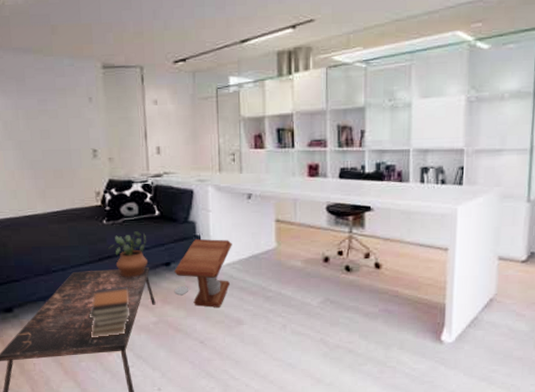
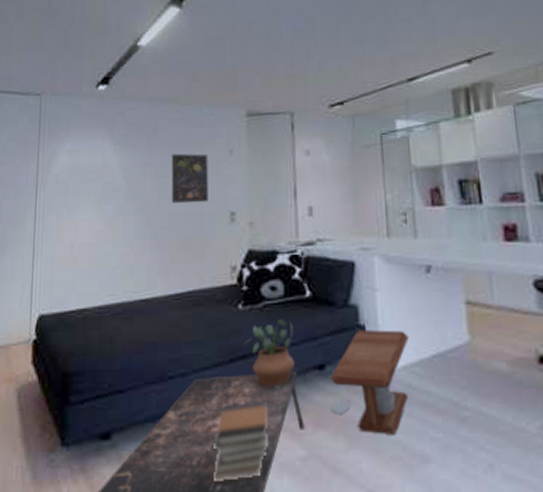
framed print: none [38,99,74,142] -> present [171,153,208,204]

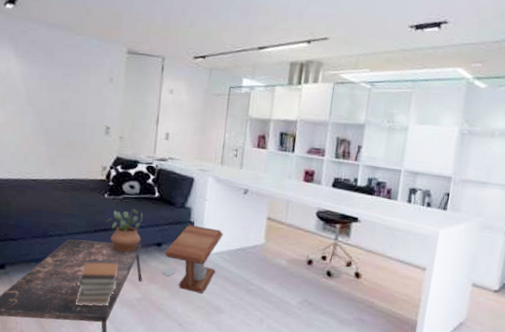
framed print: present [171,153,208,204] -> none [61,73,93,116]

